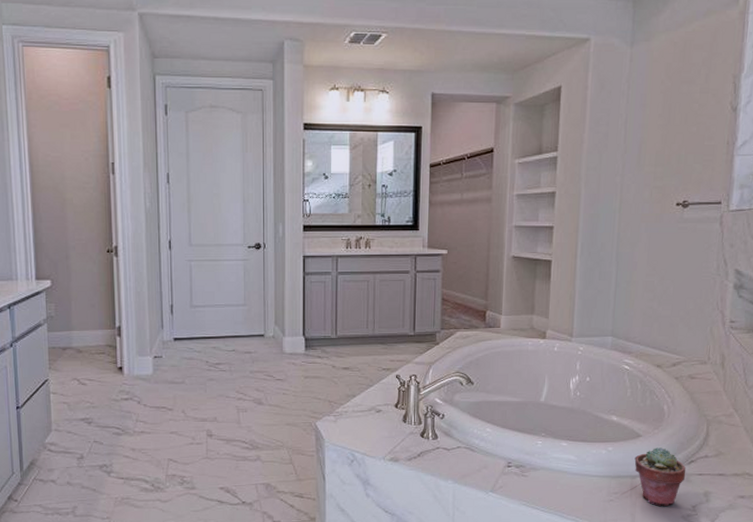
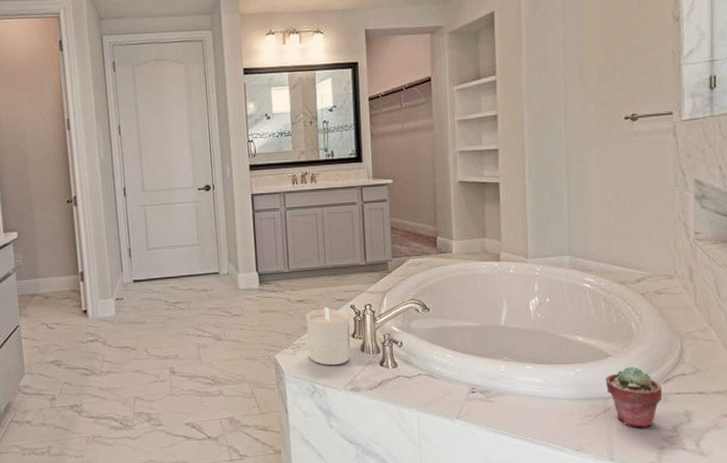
candle: none [350,375,394,435] -> present [306,306,350,366]

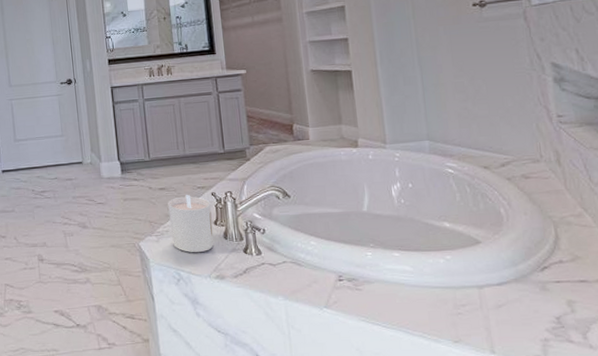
potted succulent: present [605,367,663,428] -> none [478,254,541,318]

